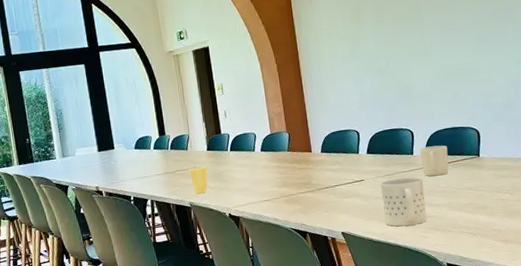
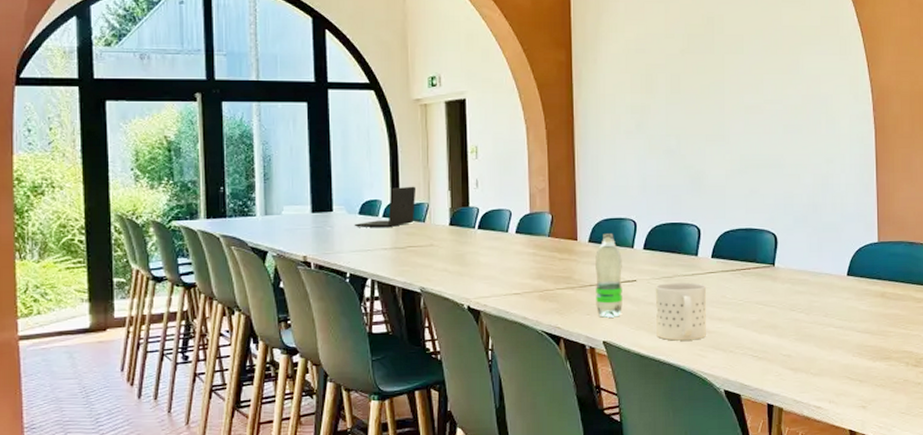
laptop: none [132,122,179,160] -> present [354,186,417,227]
cup: present [188,166,208,194] -> none [422,244,448,277]
bottle: none [328,143,355,213] -> present [595,234,623,318]
mug: present [419,145,449,177] -> none [705,248,738,284]

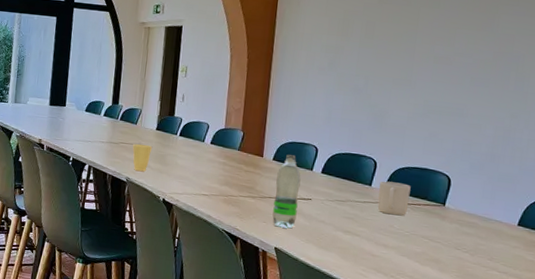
laptop: present [354,186,417,227] -> none [80,93,133,125]
cup: none [422,244,448,277] -> present [132,144,153,171]
mug: present [655,282,707,341] -> none [324,205,376,261]
mug: none [705,248,738,284] -> present [377,181,411,216]

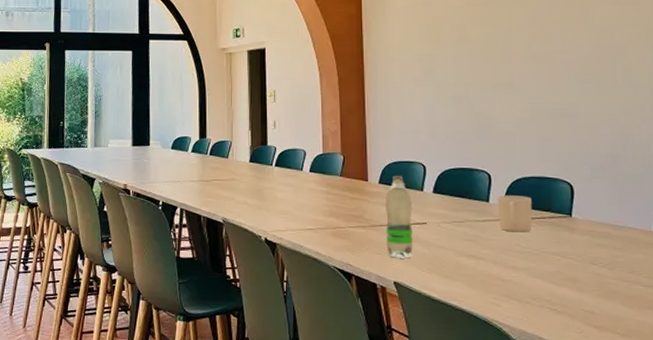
cup: present [132,144,153,171] -> none [225,179,248,209]

